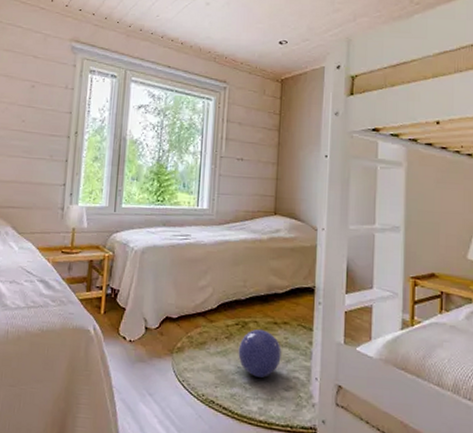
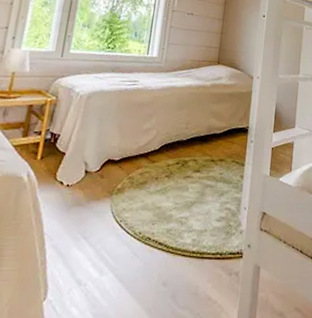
ball: present [238,328,282,378] -> none [176,166,217,211]

